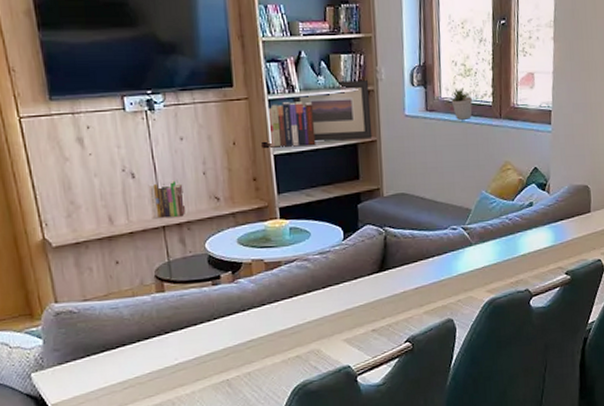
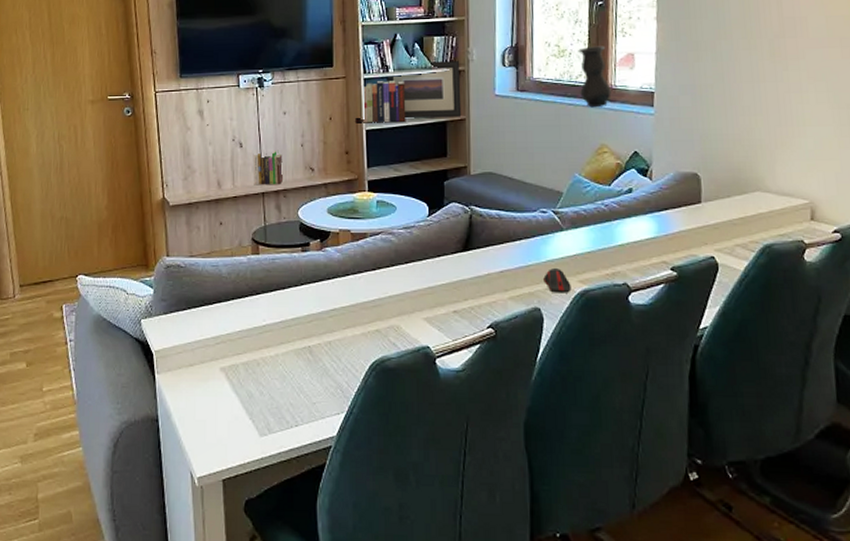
potted plant: present [449,87,472,120] -> none [542,68,566,100]
computer mouse: none [455,280,481,304] -> present [543,267,572,293]
vase: none [483,65,514,125] -> present [578,46,612,106]

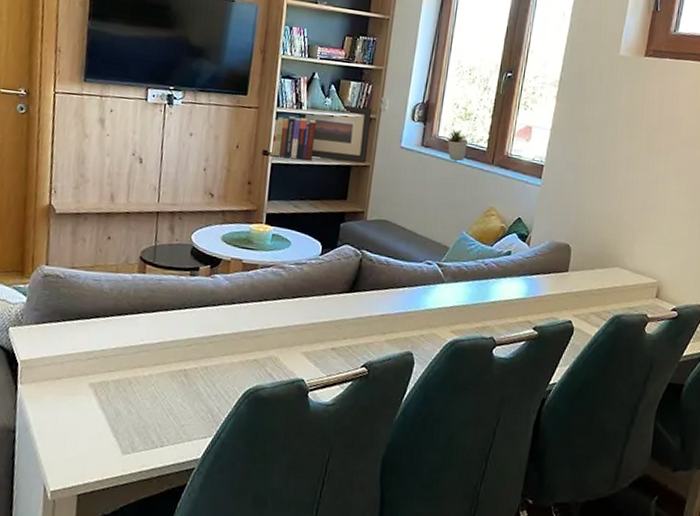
books: present [253,149,284,184] -> none [149,169,183,206]
potted plant: none [542,68,566,100] -> present [446,129,468,161]
computer mouse: present [543,267,572,293] -> none [419,316,444,342]
vase: present [578,46,612,106] -> none [478,114,508,172]

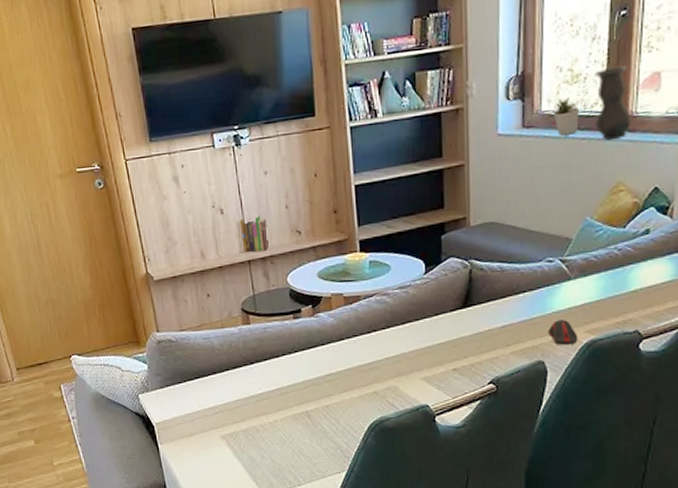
books: none [149,169,183,206] -> present [235,213,270,252]
books: present [262,116,317,161] -> none [342,126,398,179]
picture frame: present [299,105,371,163] -> none [375,98,460,169]
computer mouse: none [419,316,444,342] -> present [548,319,578,345]
vase: none [478,114,508,172] -> present [595,65,632,140]

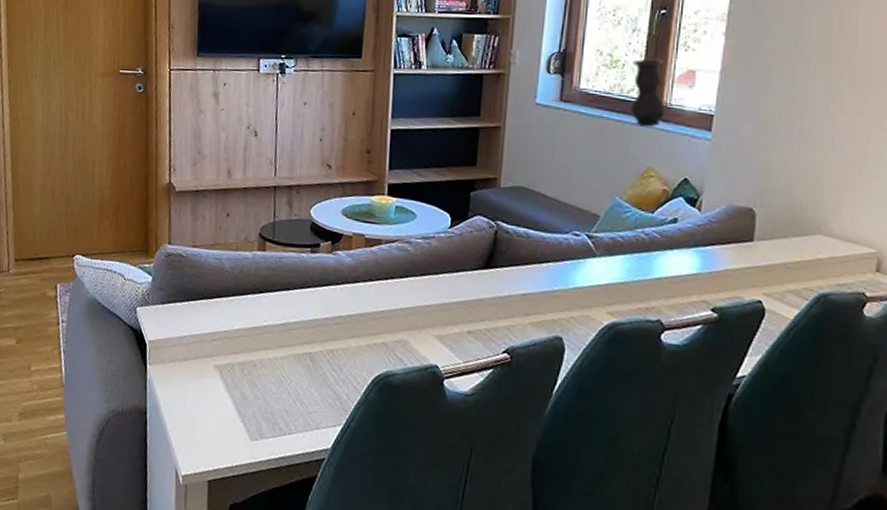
books: present [235,213,270,252] -> none [266,141,299,179]
computer mouse: present [548,319,578,345] -> none [569,295,599,325]
potted plant: present [551,97,579,136] -> none [589,79,616,115]

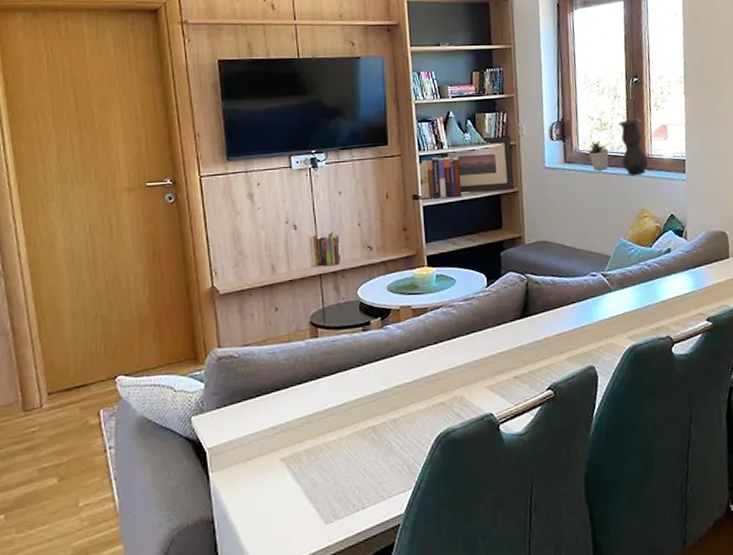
books: none [266,141,299,179] -> present [308,230,342,266]
books: none [380,77,439,125] -> present [412,156,462,200]
picture frame: none [418,61,500,124] -> present [441,136,515,193]
potted plant: none [589,79,616,115] -> present [587,140,609,171]

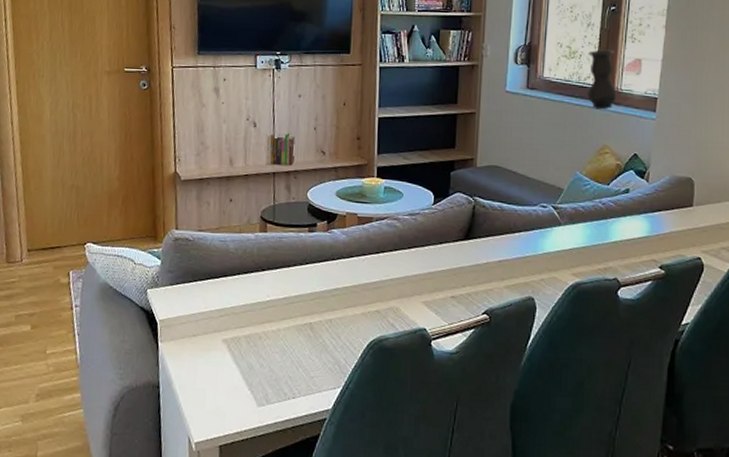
books: present [412,156,462,200] -> none [368,70,420,113]
picture frame: present [441,136,515,193] -> none [402,54,474,110]
potted plant: present [587,140,609,171] -> none [552,68,574,100]

